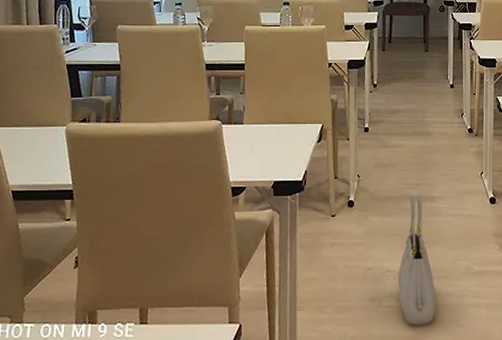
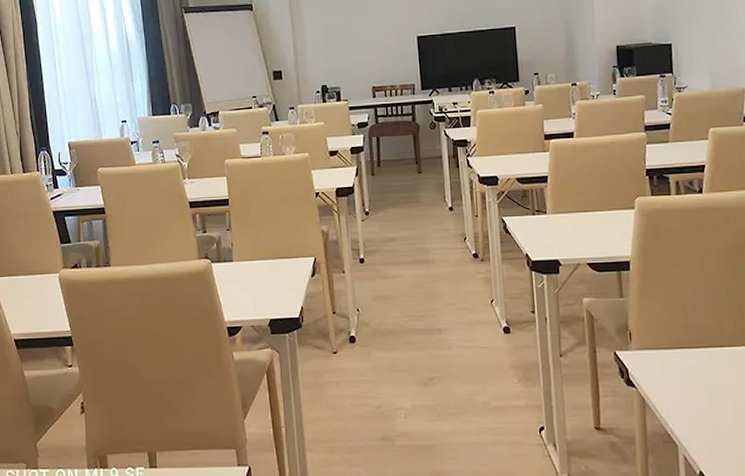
handbag: present [397,193,436,326] -> none [409,325,454,466]

